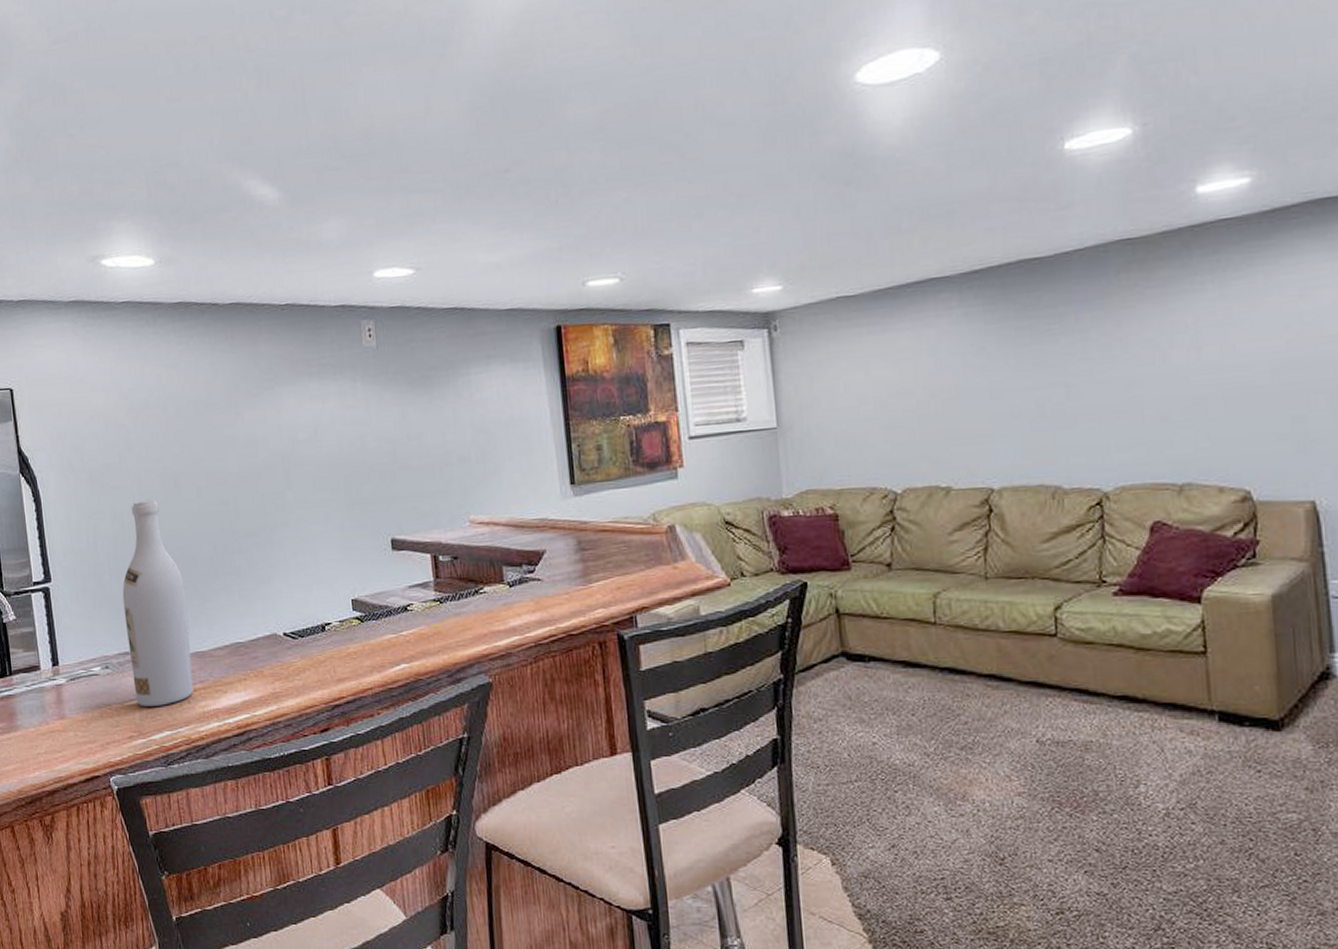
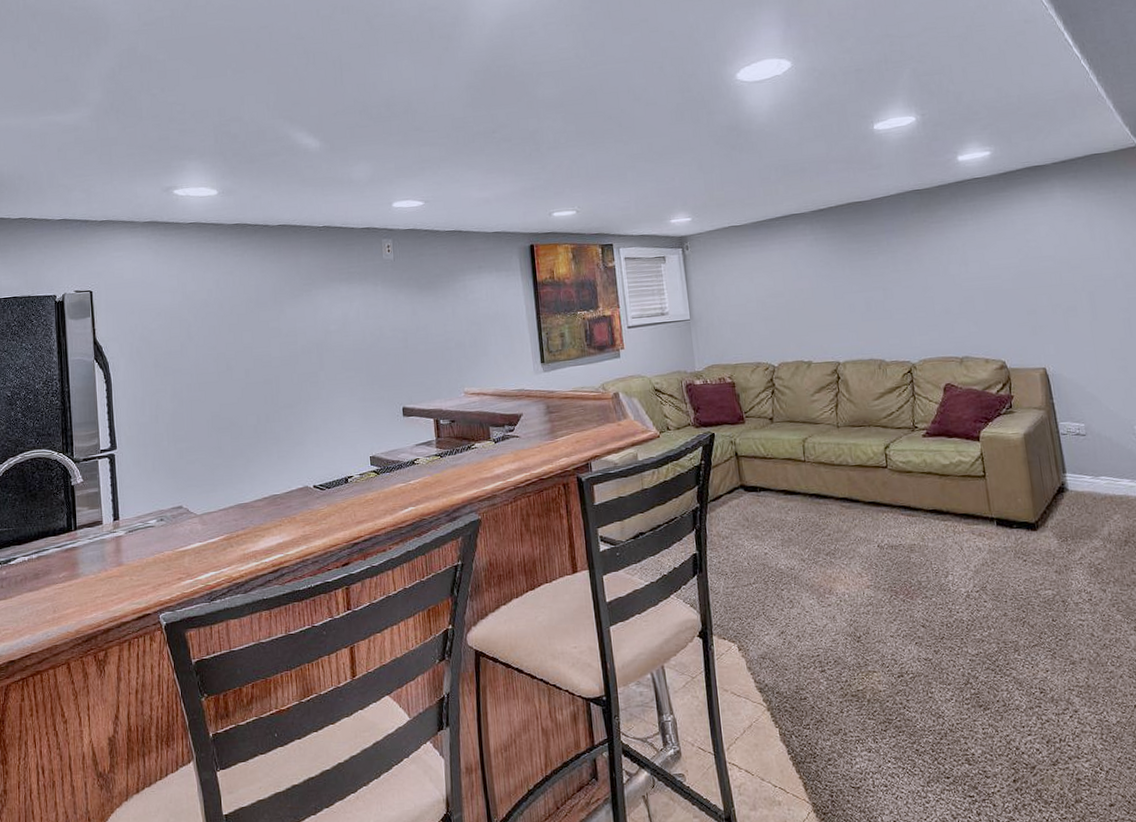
wine bottle: present [122,499,194,707] -> none [178,379,236,552]

